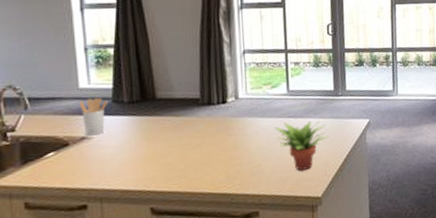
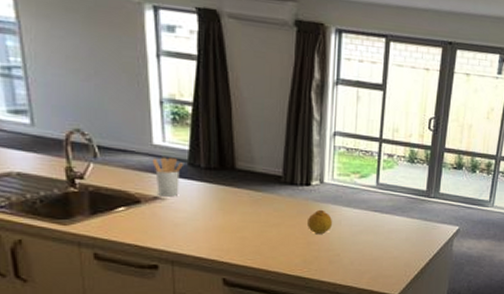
fruit: none [226,123,251,148] -> present [306,209,333,234]
succulent plant: present [274,120,329,171] -> none [358,215,414,267]

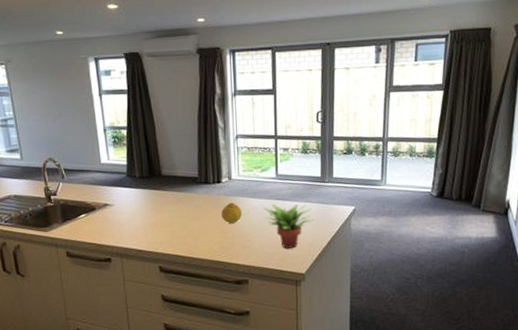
utensil holder: present [152,157,183,197] -> none [101,172,123,203]
succulent plant: none [358,215,414,267] -> present [263,203,314,248]

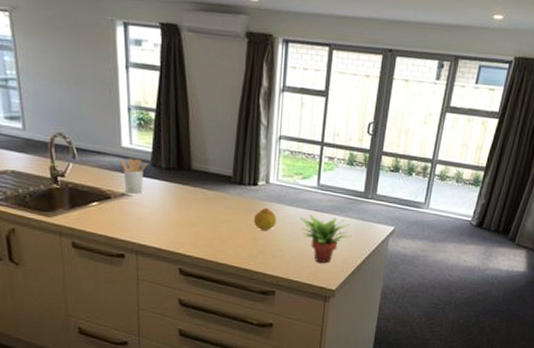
utensil holder: none [101,172,123,203] -> present [121,158,147,194]

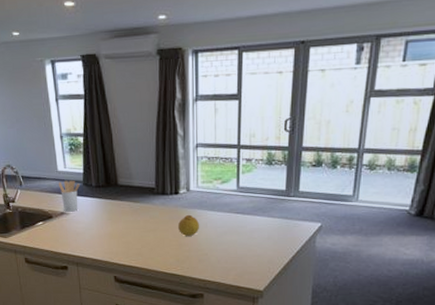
succulent plant: present [300,214,352,263] -> none [222,217,276,264]

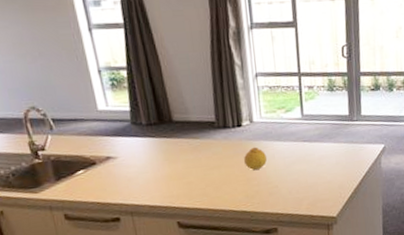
utensil holder: present [58,180,80,212] -> none [99,119,127,156]

